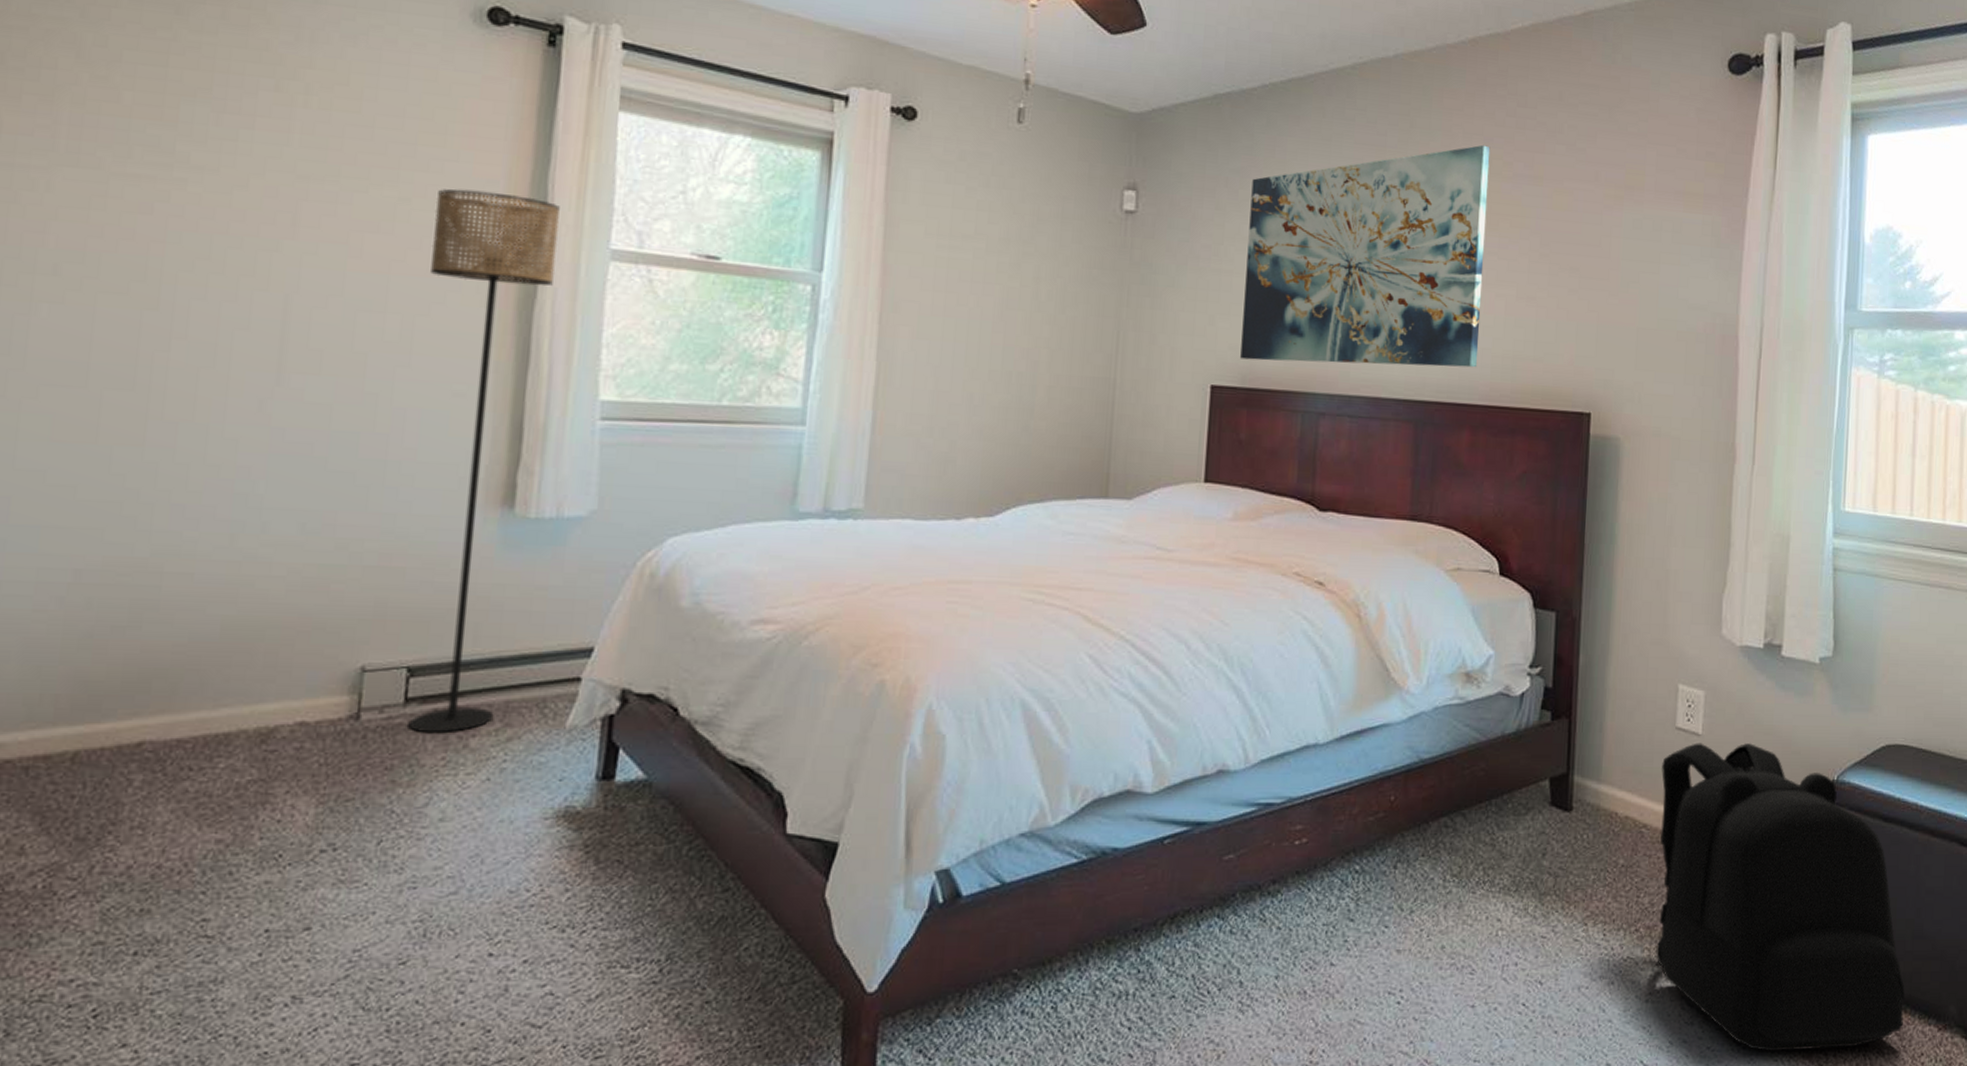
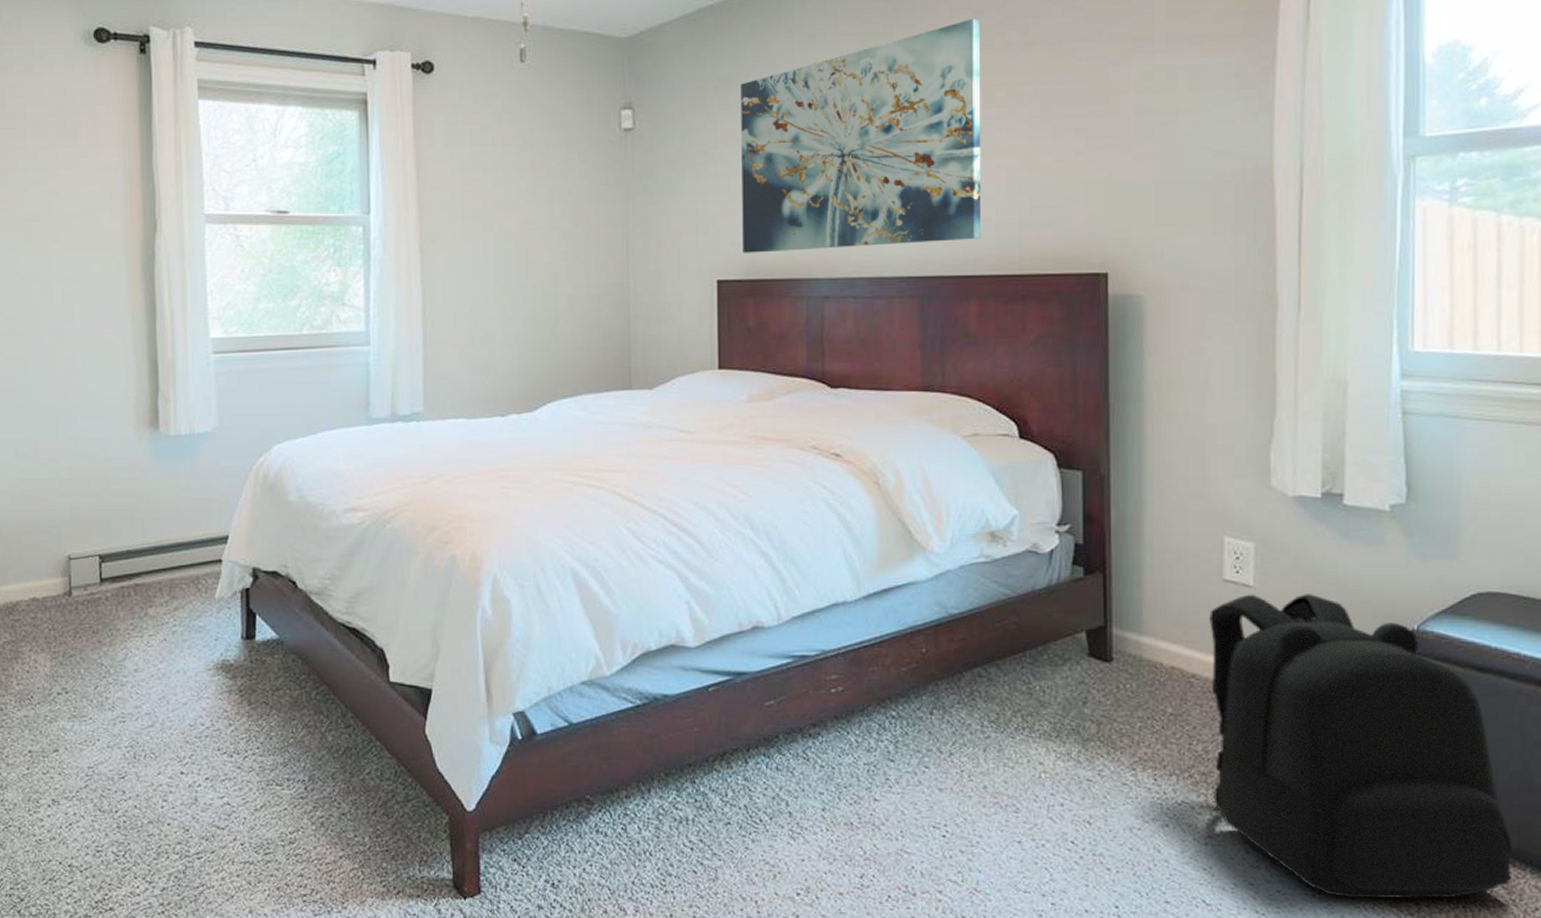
floor lamp: present [408,188,560,732] -> none [75,178,166,604]

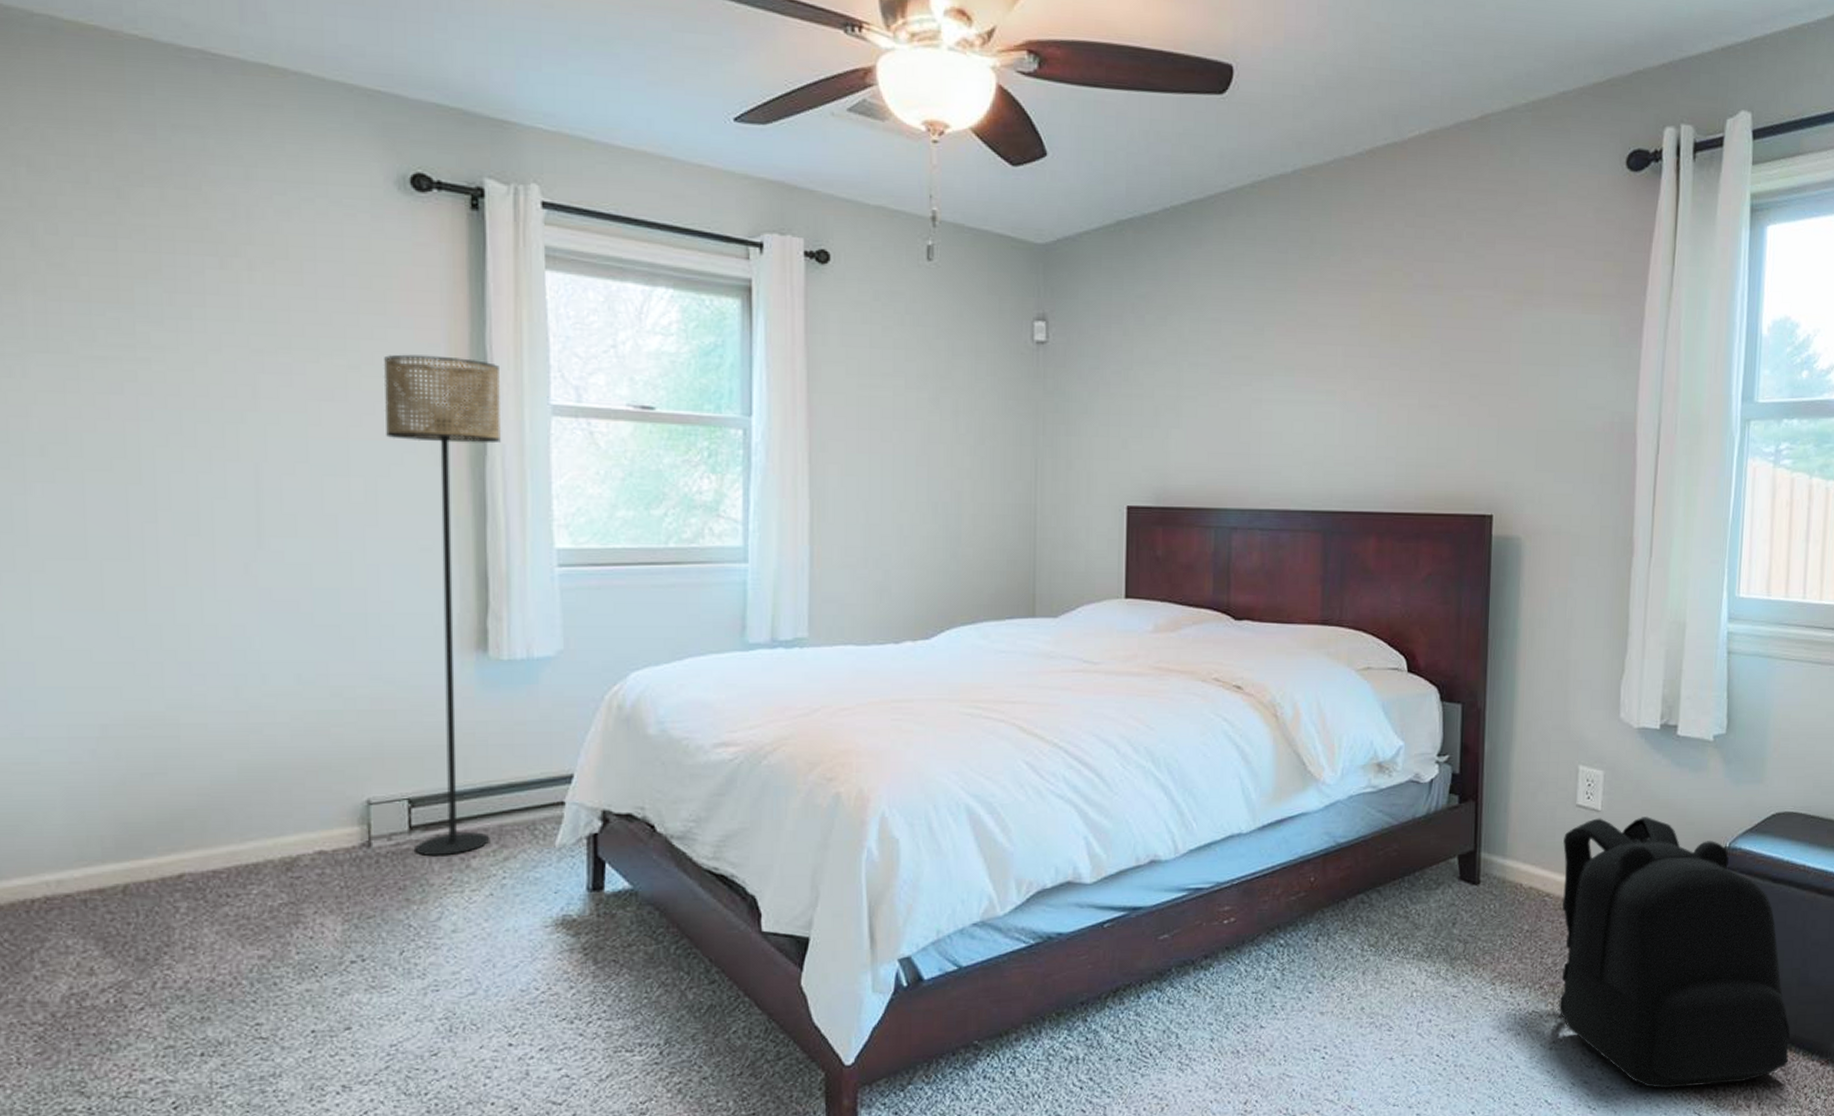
floor lamp: none [75,178,166,604] -> present [383,354,501,855]
wall art: present [740,18,982,253] -> none [1154,257,1390,480]

